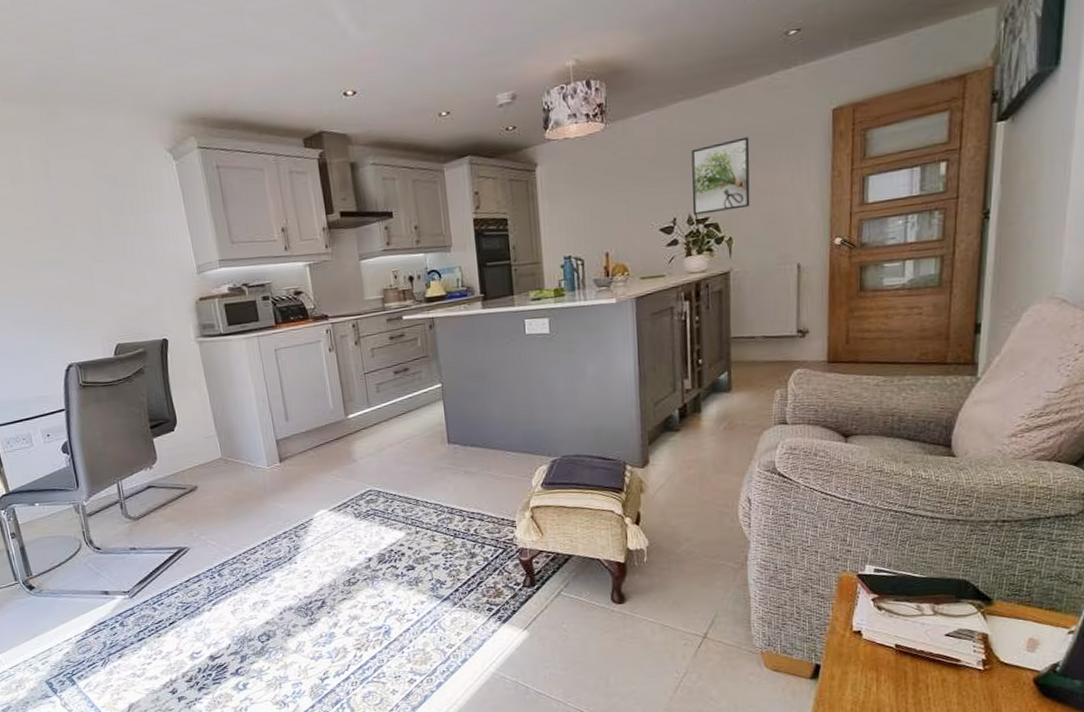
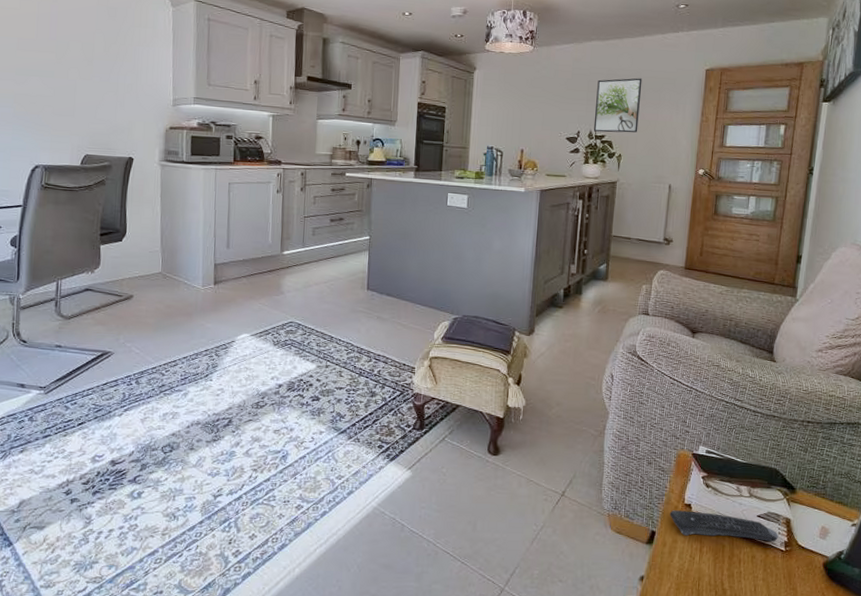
remote control: none [836,637,974,666] -> present [670,510,778,542]

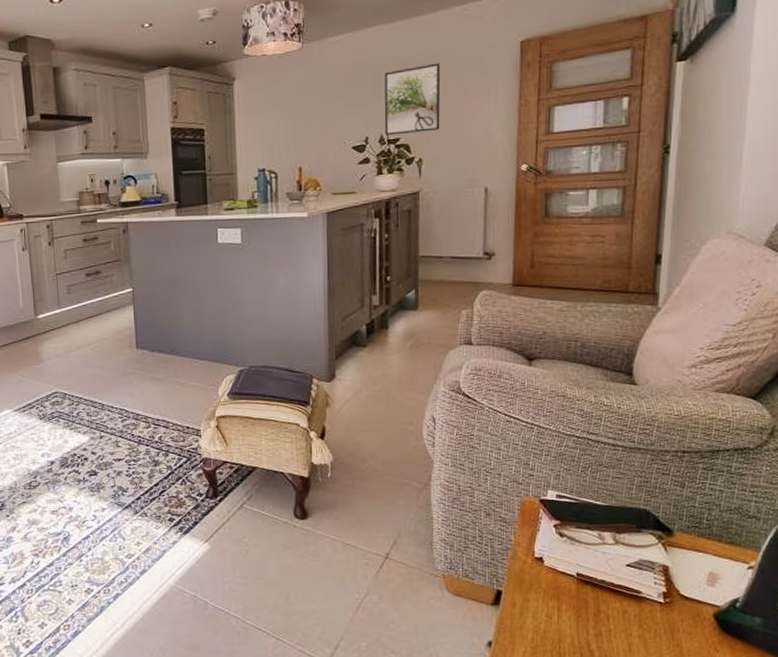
remote control: present [670,510,778,542] -> none [518,565,654,594]

